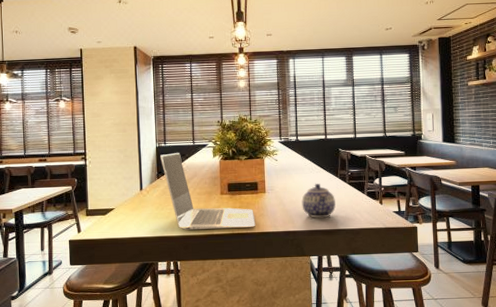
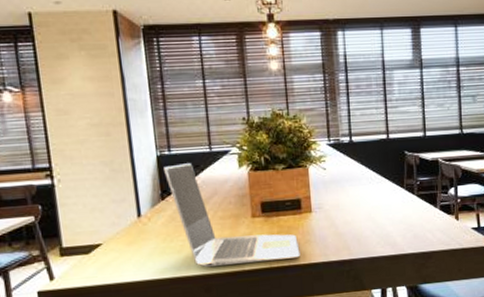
teapot: present [301,184,336,218] -> none [359,197,402,242]

